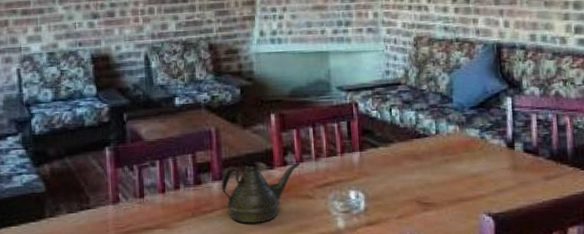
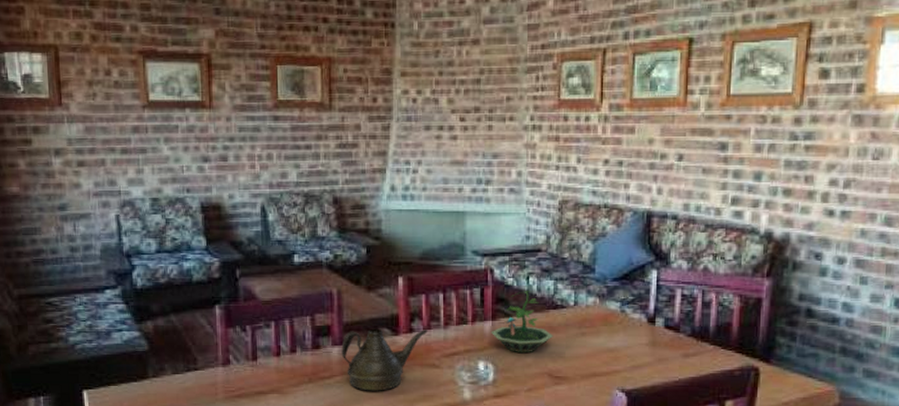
terrarium: none [359,121,418,182] -> present [490,289,553,354]

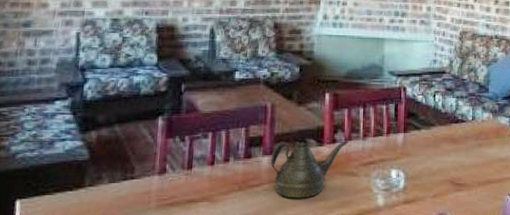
terrarium: present [490,289,553,354] -> none [402,106,455,163]

